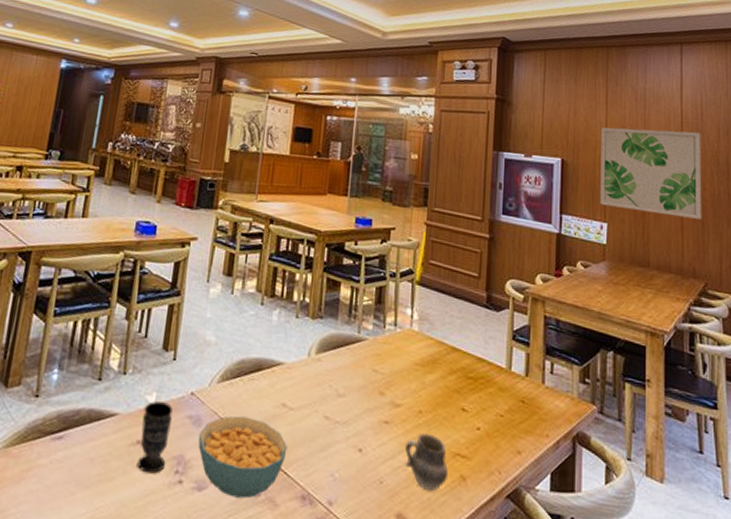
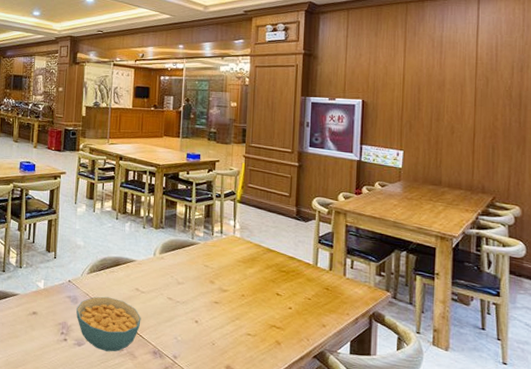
cup: present [137,401,173,474] -> none [34,286,56,334]
cup: present [405,433,448,491] -> none [231,310,266,351]
wall art: present [600,127,702,219] -> none [397,71,495,145]

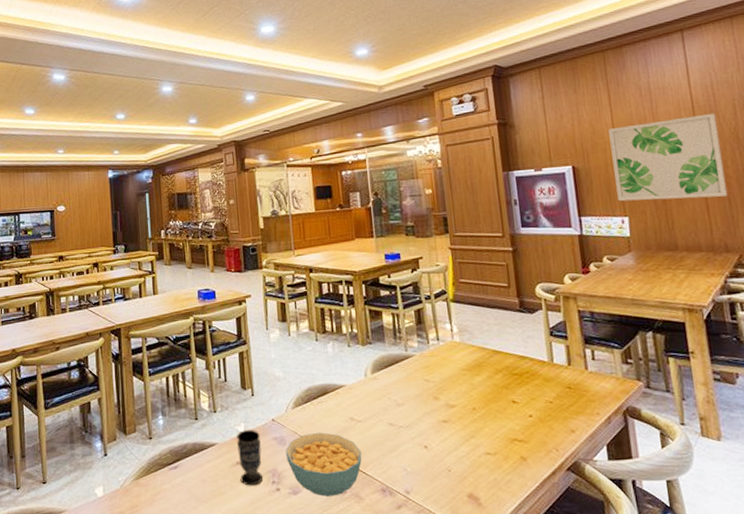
cup: none [34,286,56,334] -> present [236,430,264,486]
wall art: none [397,71,495,145] -> present [608,113,728,202]

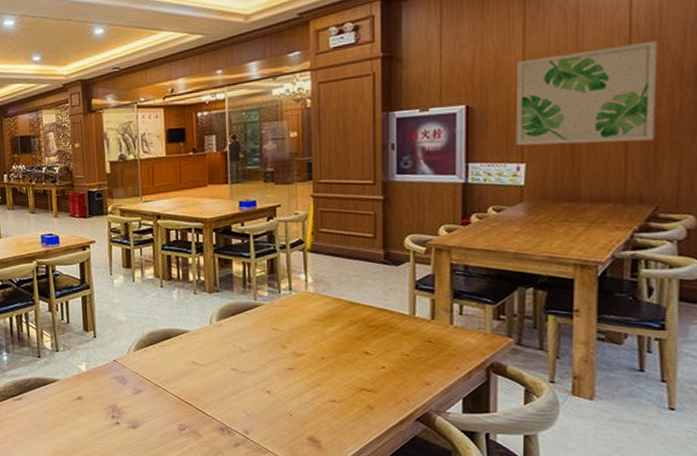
cup: present [236,430,264,486] -> none [78,369,104,419]
cereal bowl: present [285,432,362,497] -> none [125,374,203,432]

